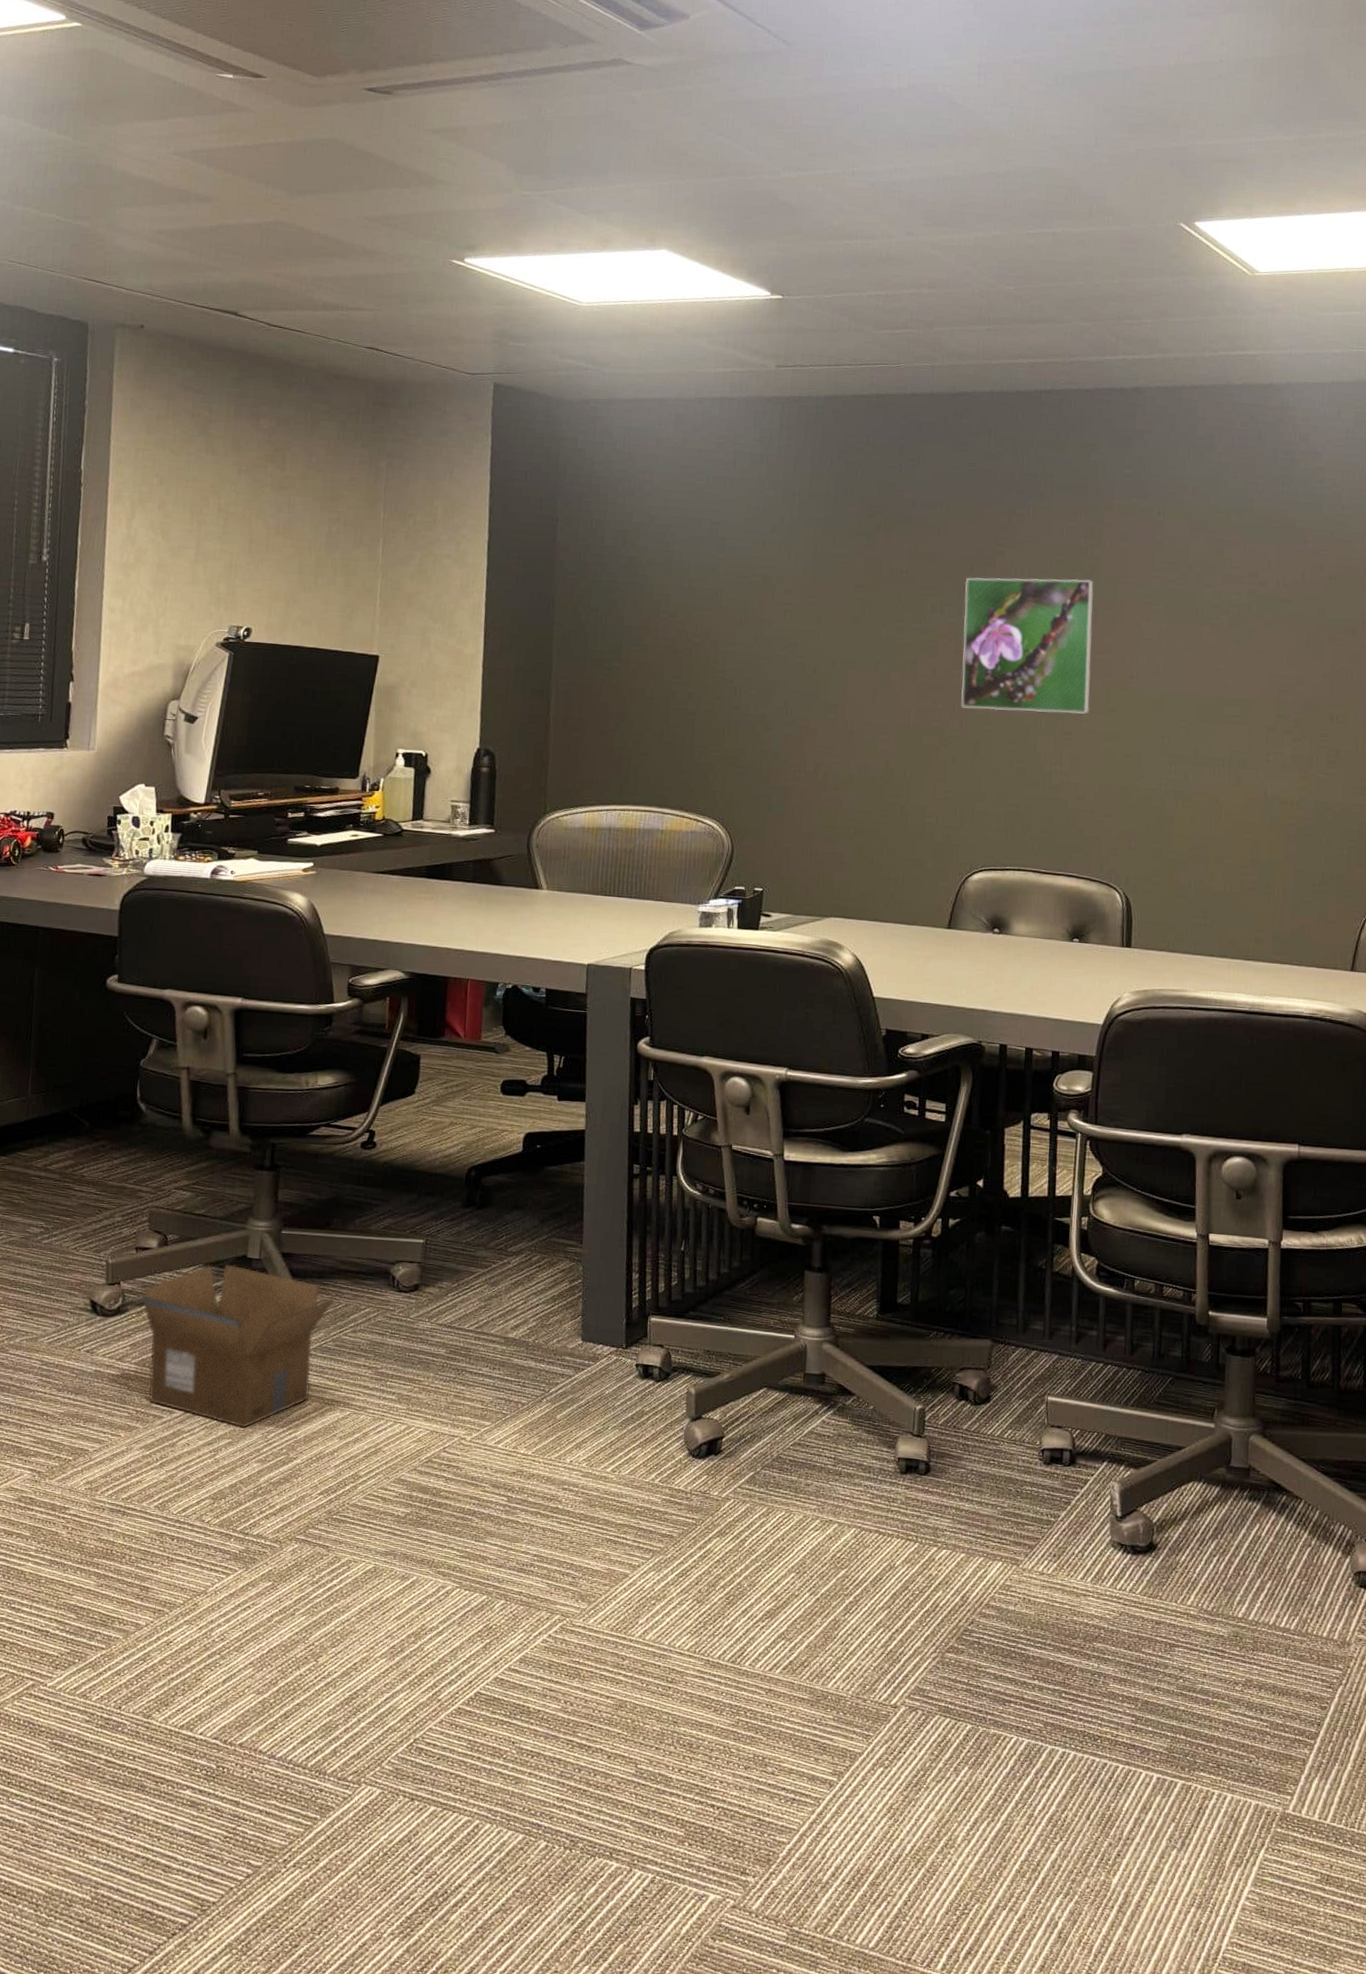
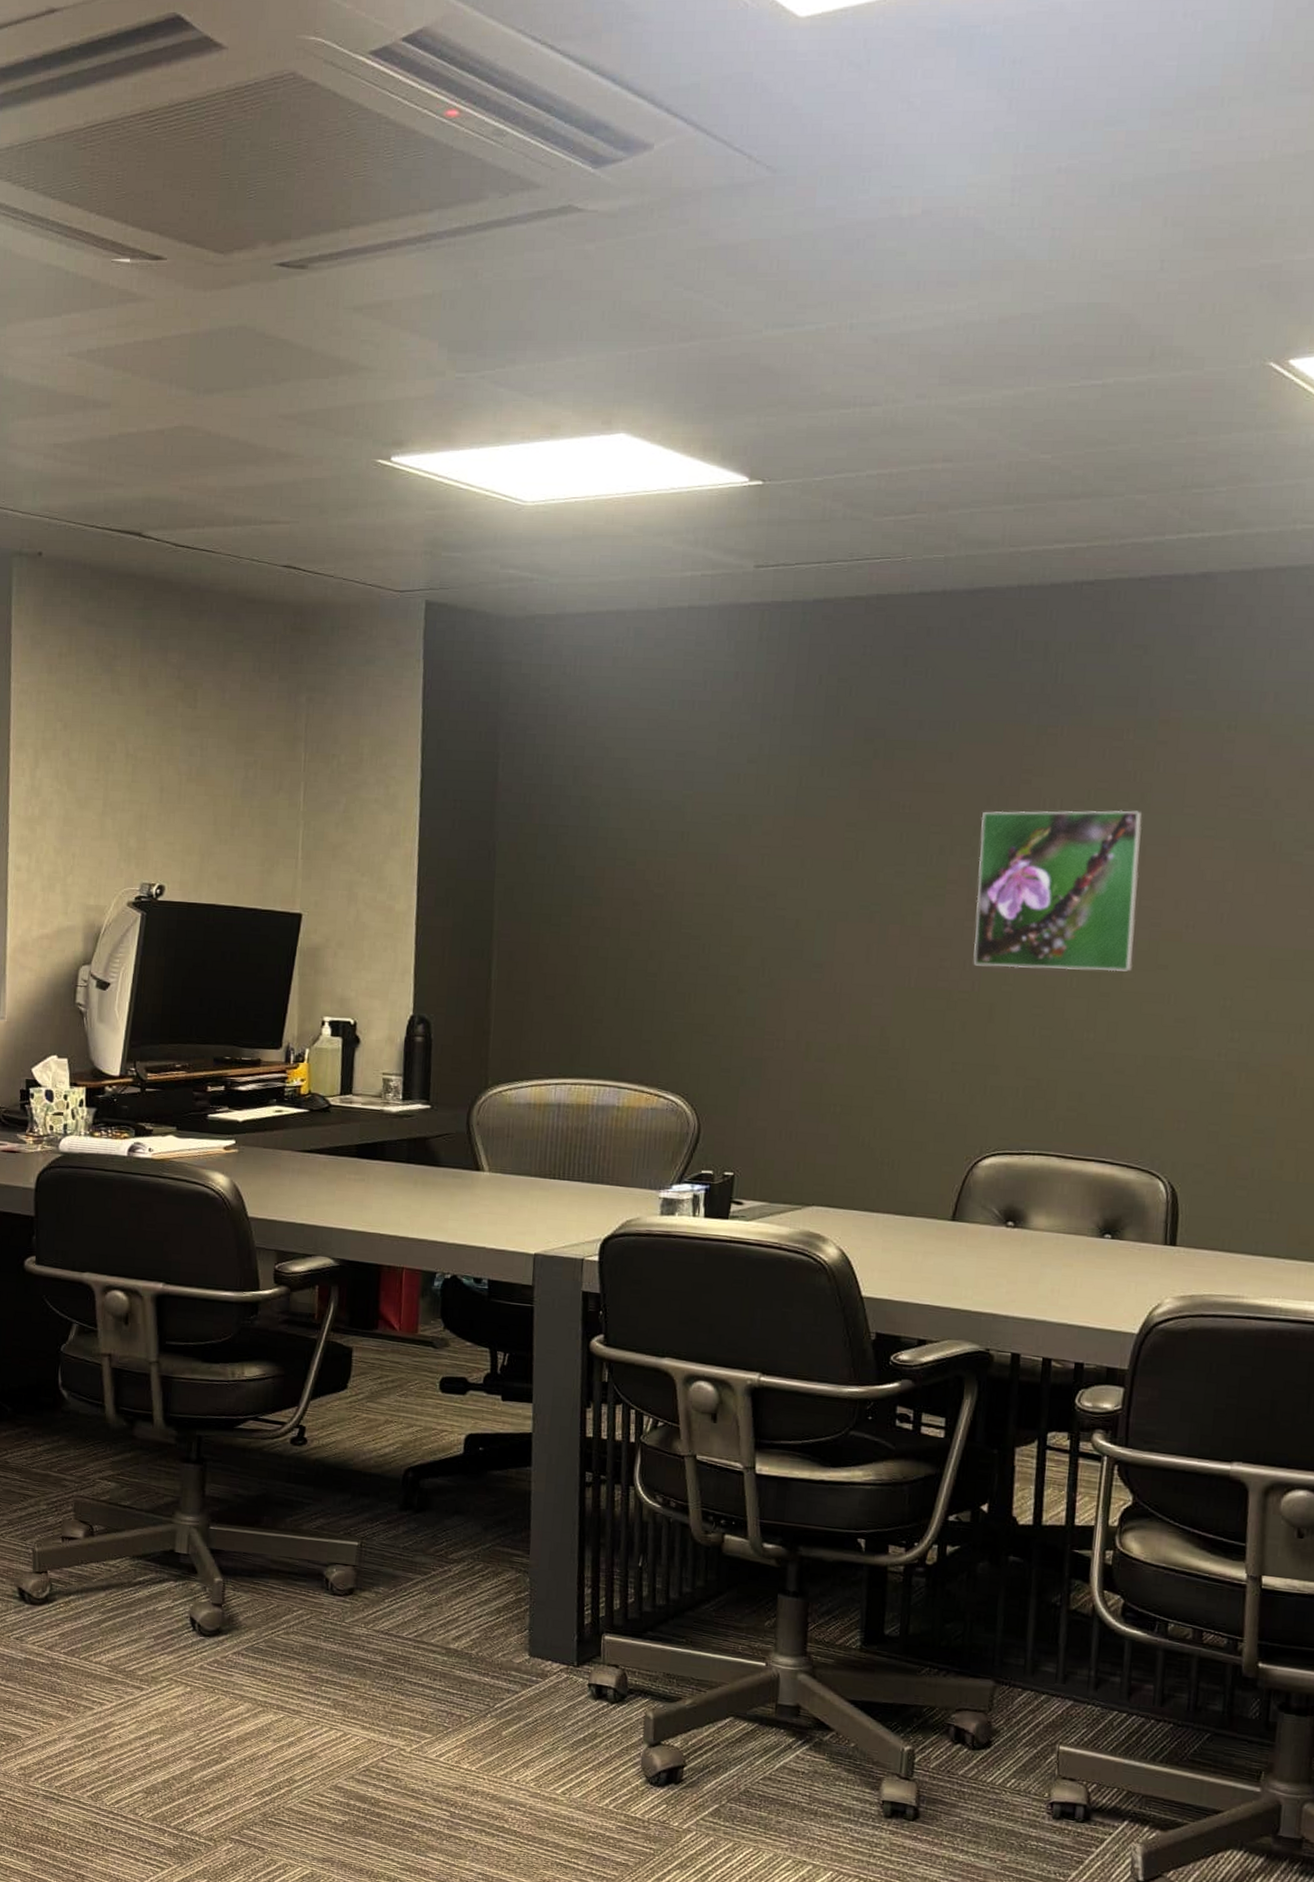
cardboard box: present [141,1264,335,1429] -> none [68,1557,266,1725]

